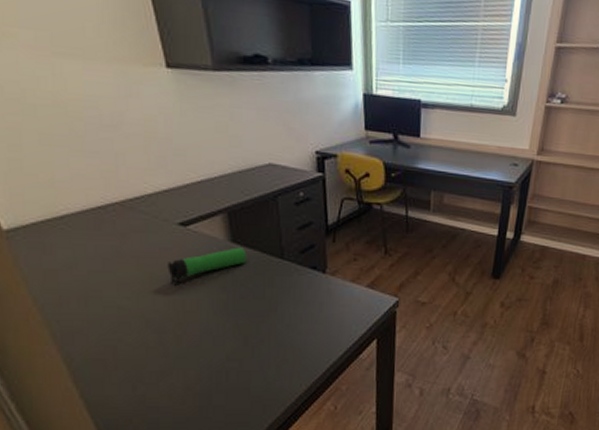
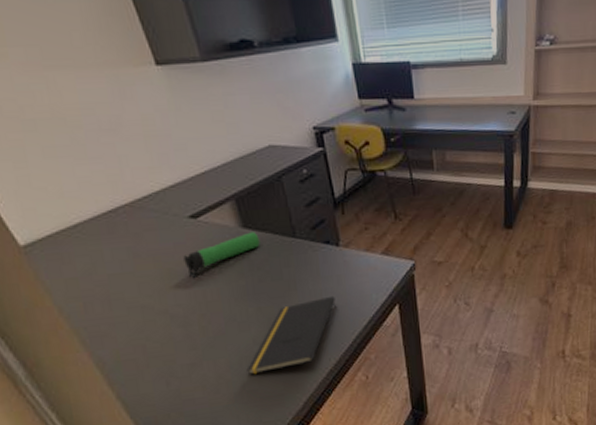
notepad: none [216,321,316,391] -> present [246,295,338,375]

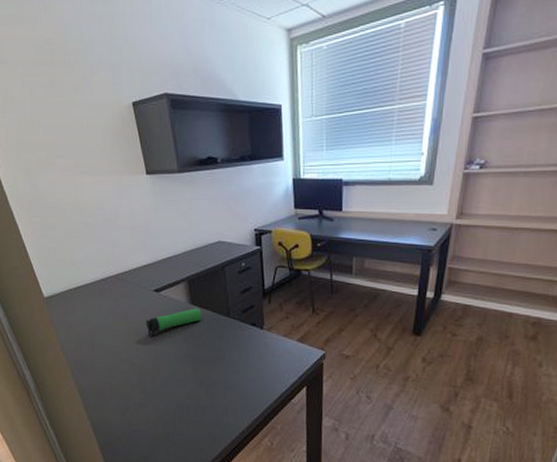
notepad: present [246,295,338,375] -> none [179,369,255,422]

